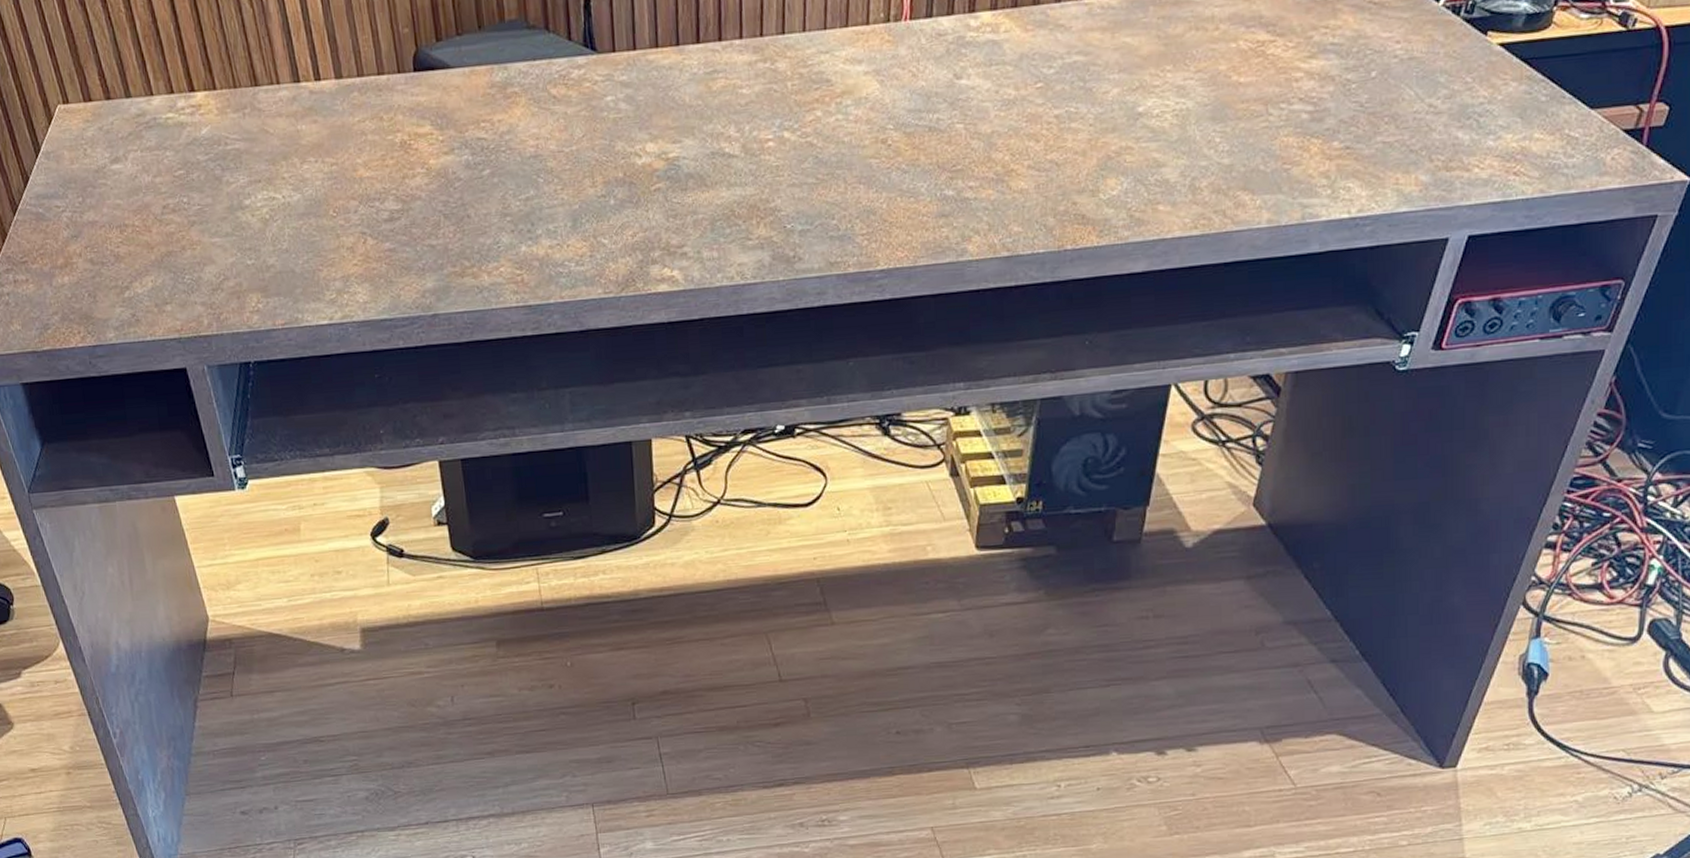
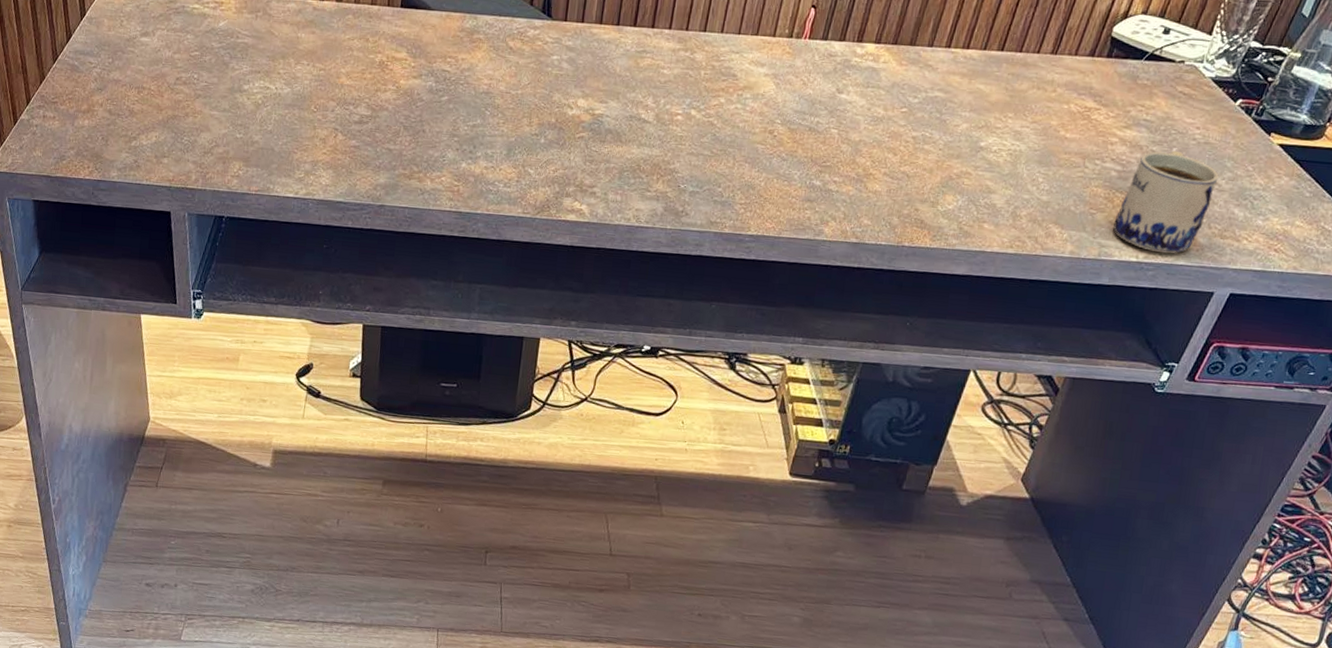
mug: none [1315,74,1432,202] -> present [1113,150,1219,254]

